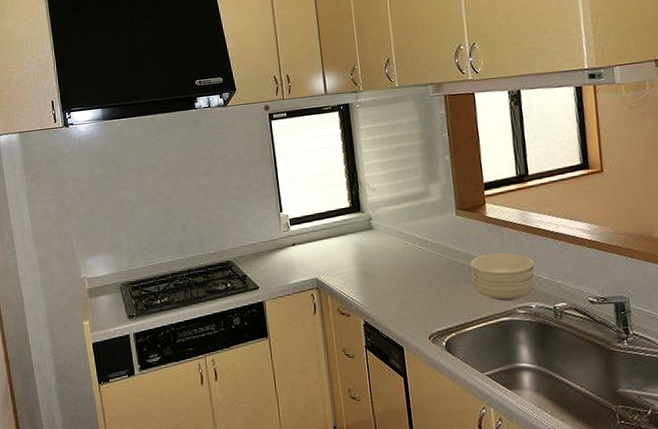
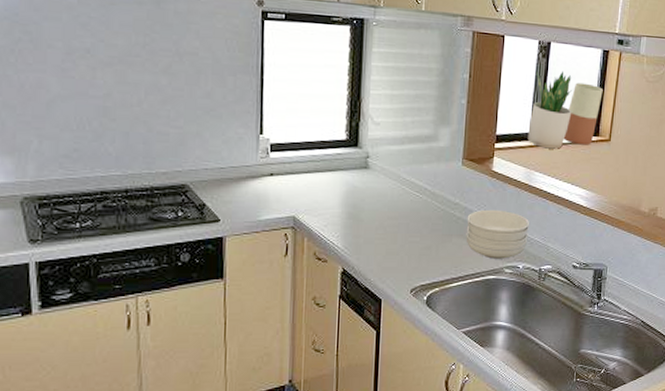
planter: none [510,114,556,189] -> present [527,70,572,149]
vase: none [551,120,585,181] -> present [563,82,603,145]

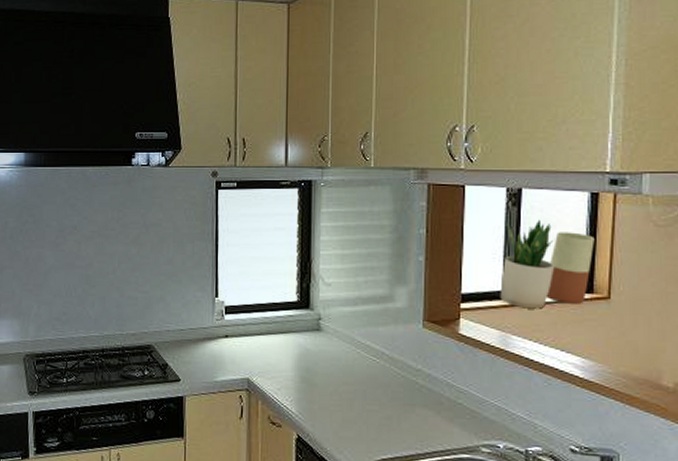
bowl: present [466,209,529,259] -> none [431,377,509,436]

